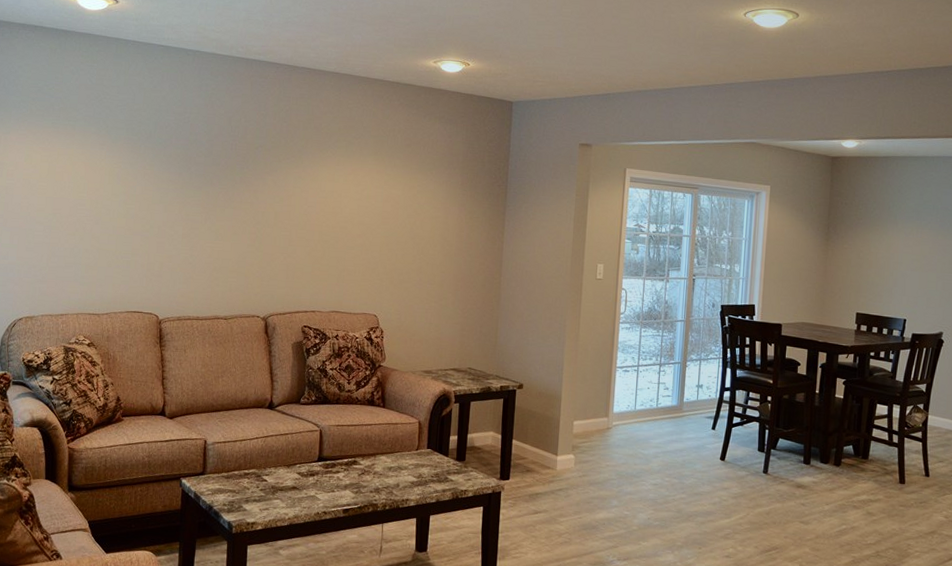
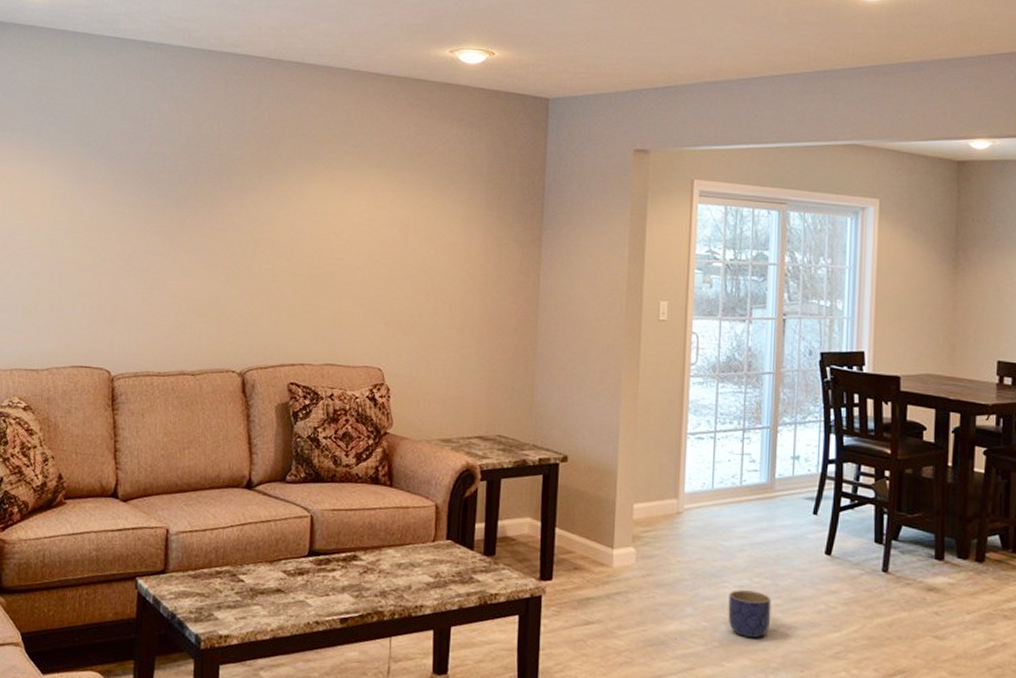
planter: none [644,487,678,523] -> present [728,590,772,638]

